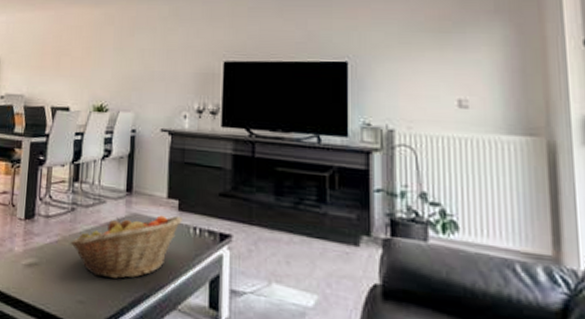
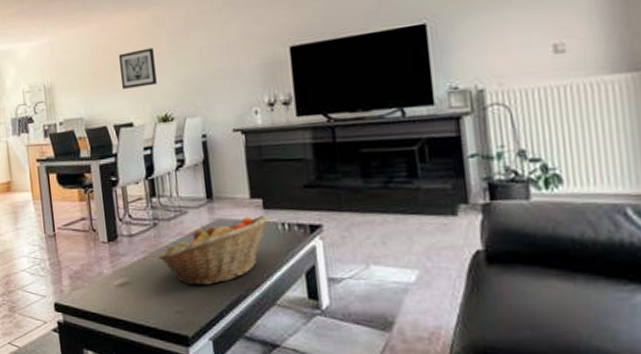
wall art: none [65,41,100,76] -> present [118,47,157,89]

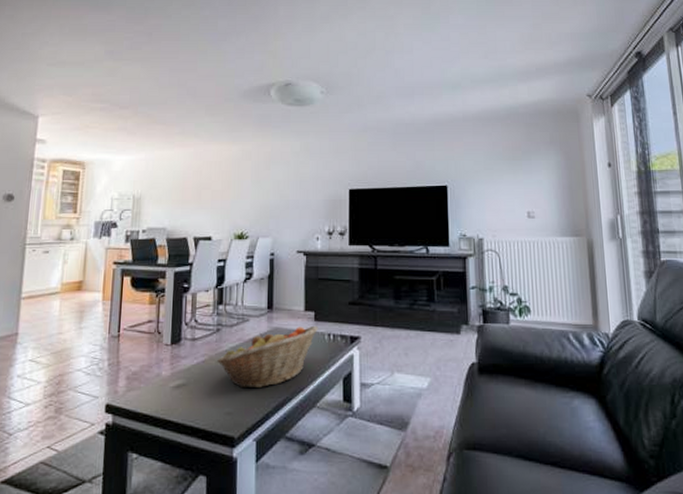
wall art: present [118,47,157,89] -> none [206,175,239,207]

